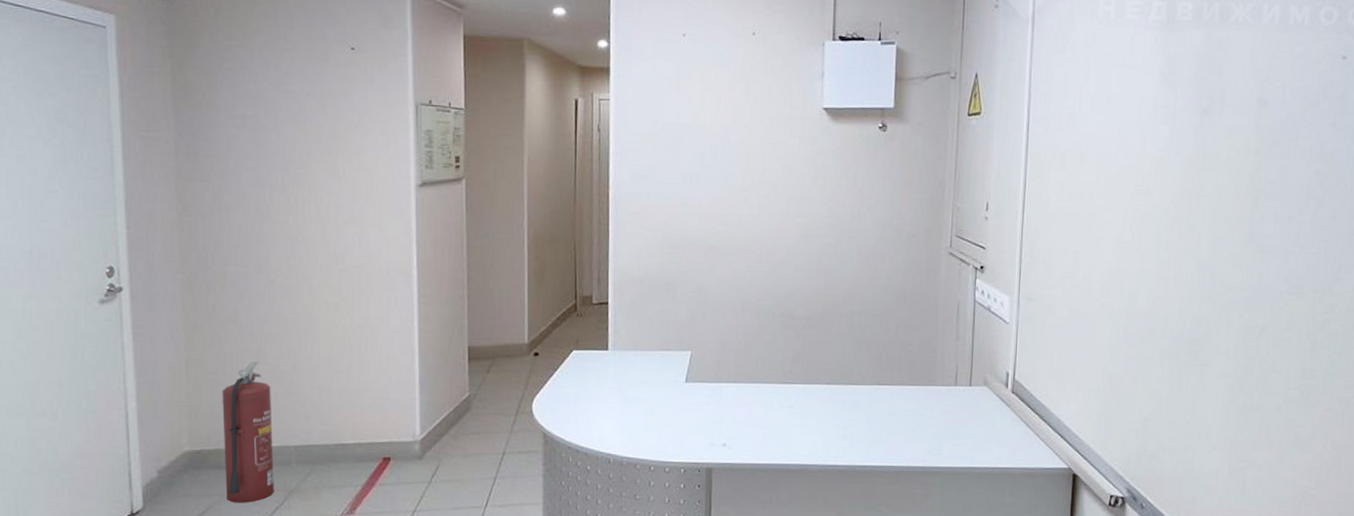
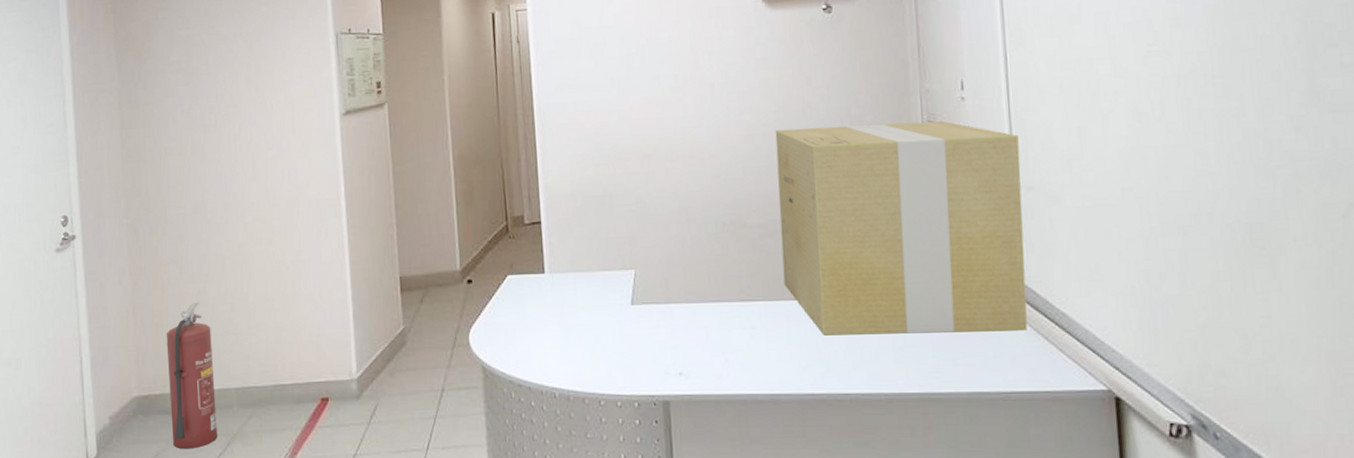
cardboard box: none [821,233,1026,418] -> present [775,120,1028,336]

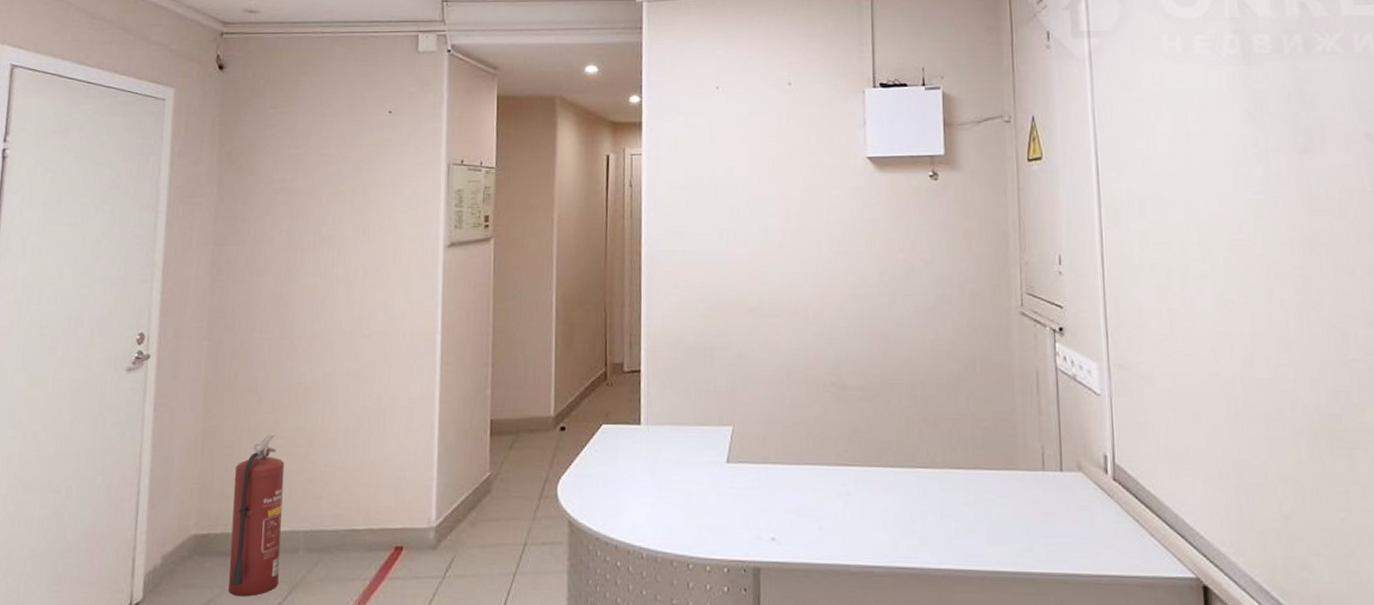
cardboard box: present [775,120,1028,336] -> none [879,291,1119,512]

